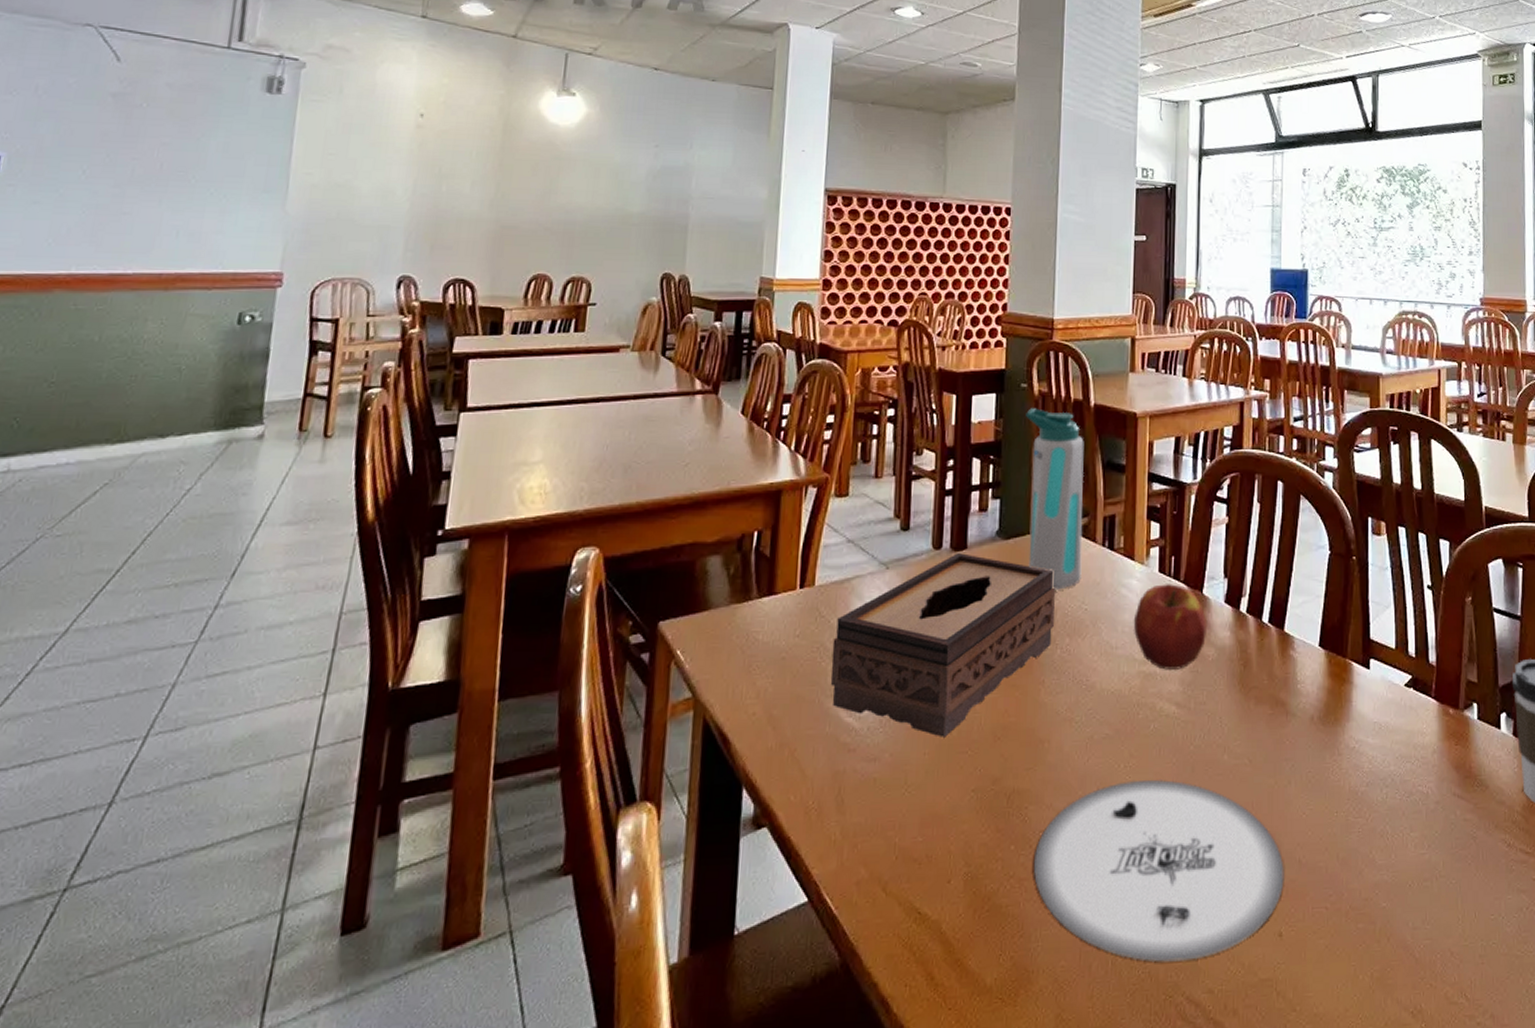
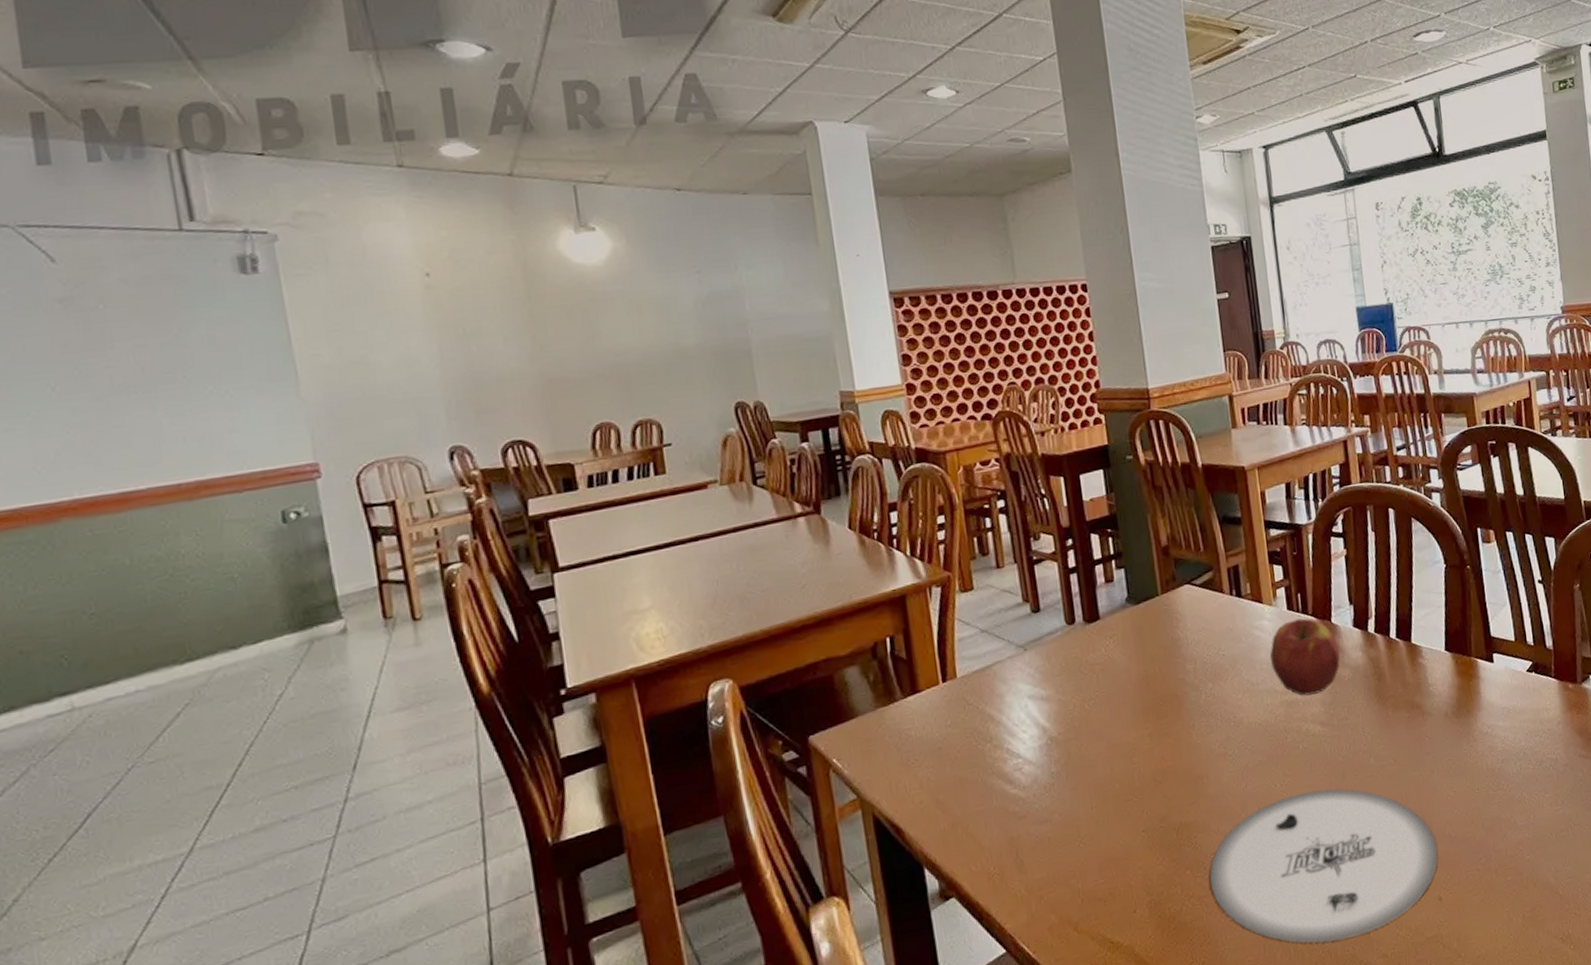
tissue box: present [830,553,1055,737] -> none [984,623,1196,791]
water bottle: present [1026,408,1084,590] -> none [1136,476,1215,643]

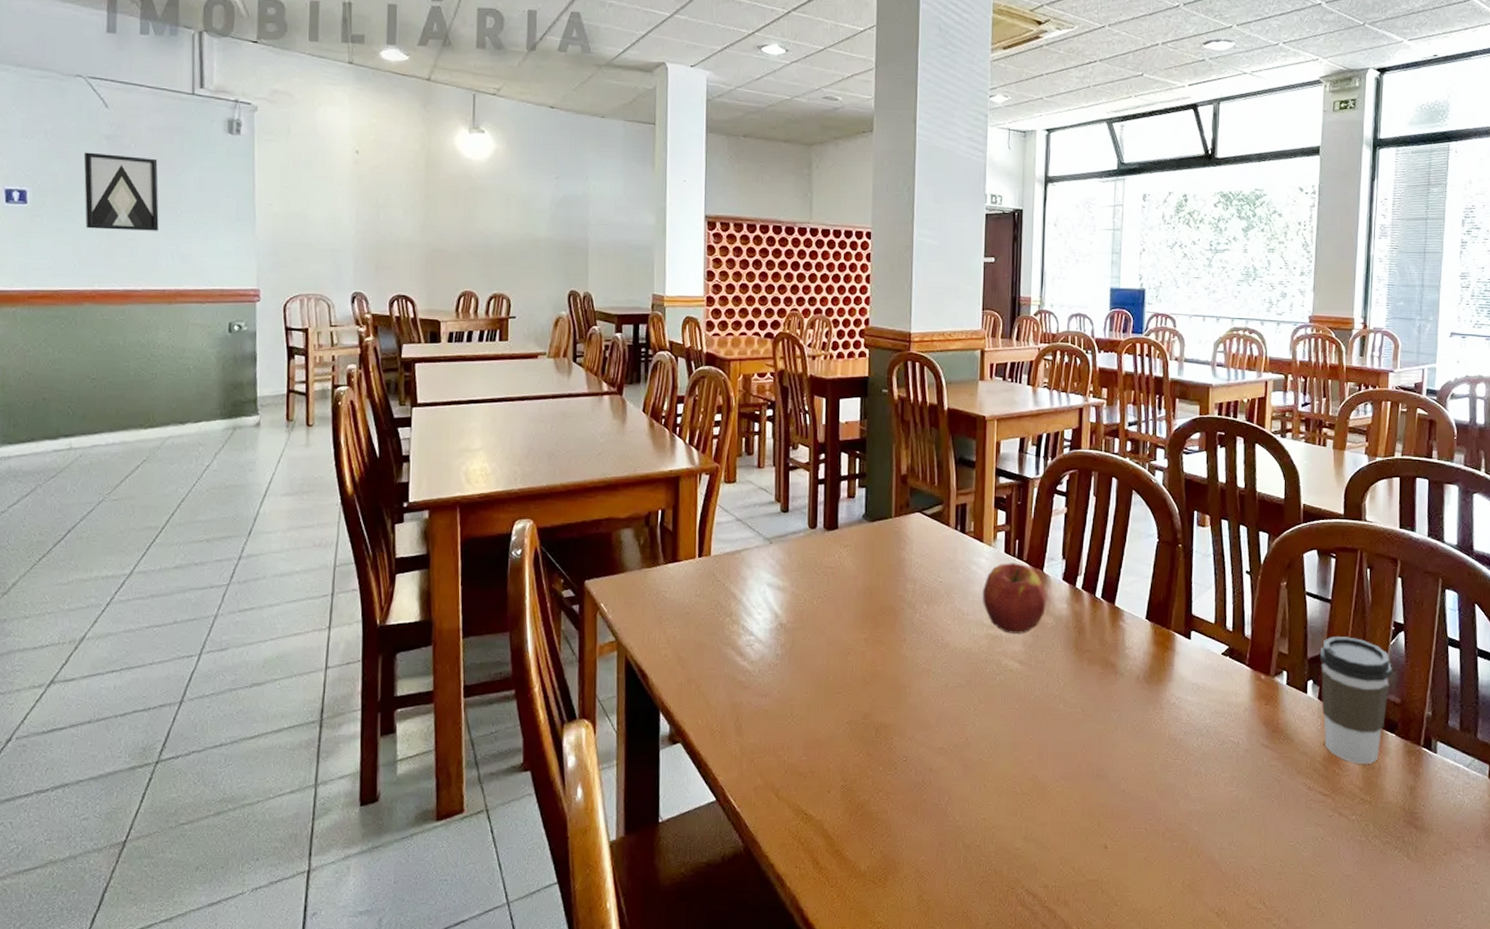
wall art: none [28,319,159,423] -> present [83,152,159,231]
plate: present [1209,789,1438,943] -> none [899,720,1110,862]

